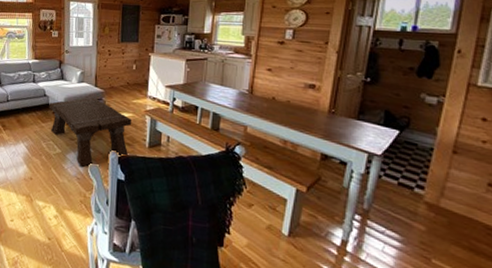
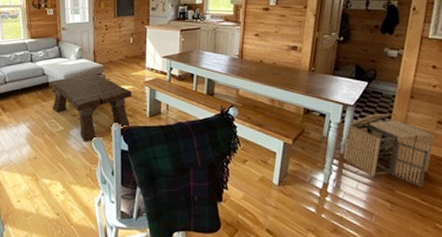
storage bin: none [367,167,484,259] -> present [343,113,435,187]

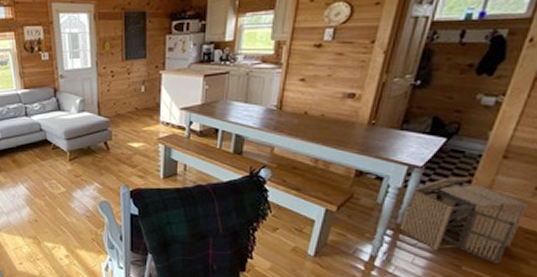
coffee table: present [49,72,132,141] -> none [47,128,144,204]

